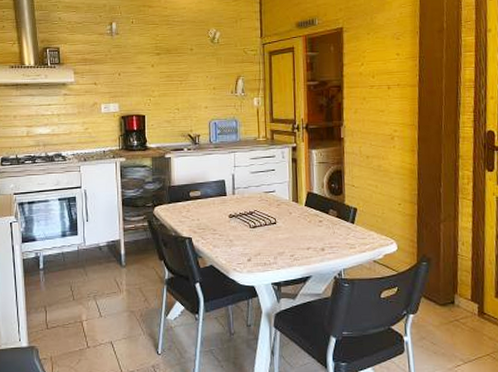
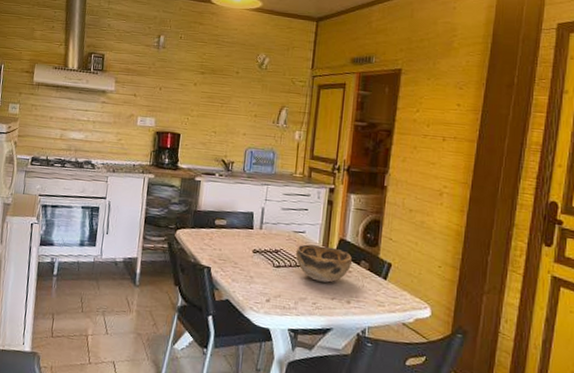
decorative bowl: none [268,201,322,235] -> present [295,244,353,283]

